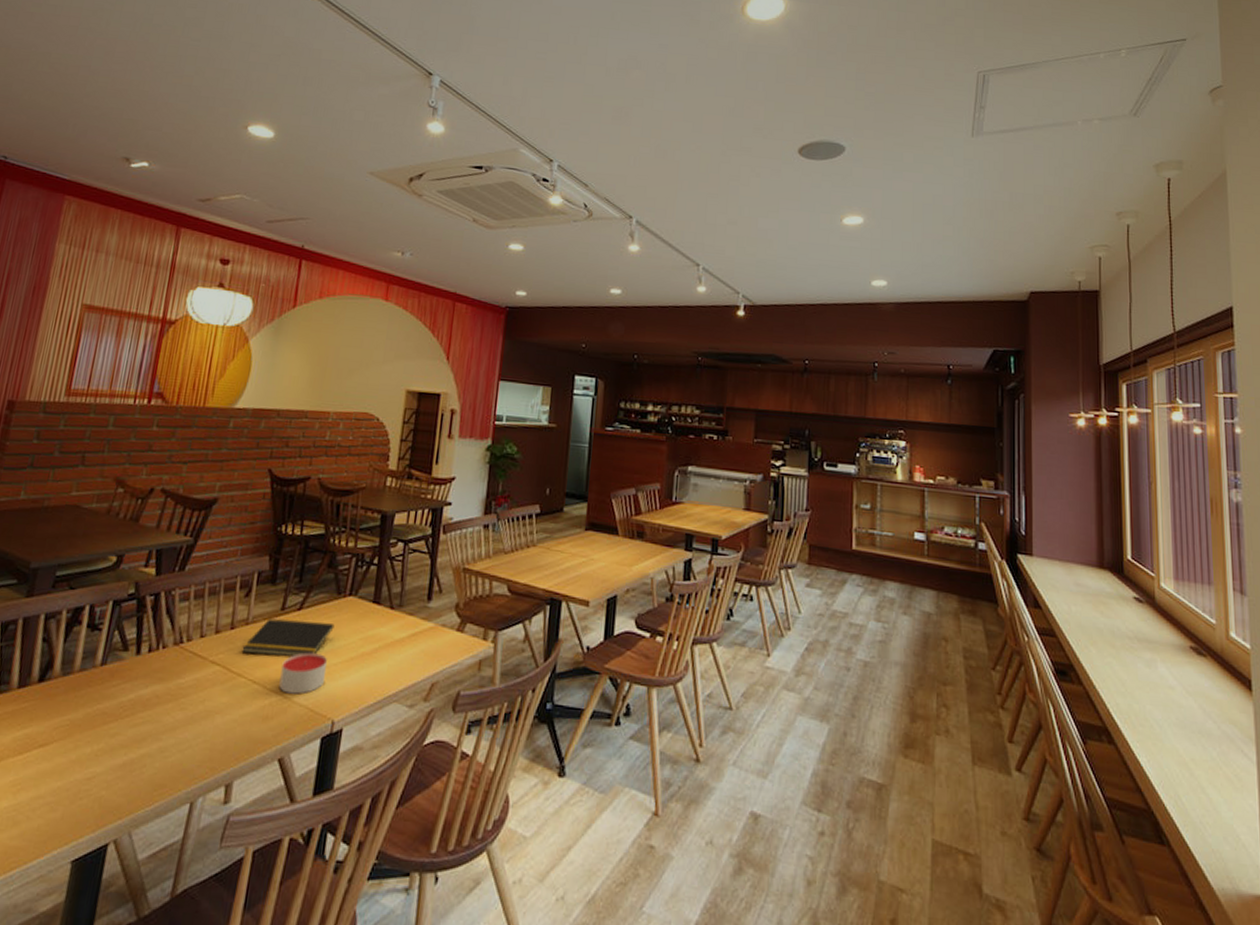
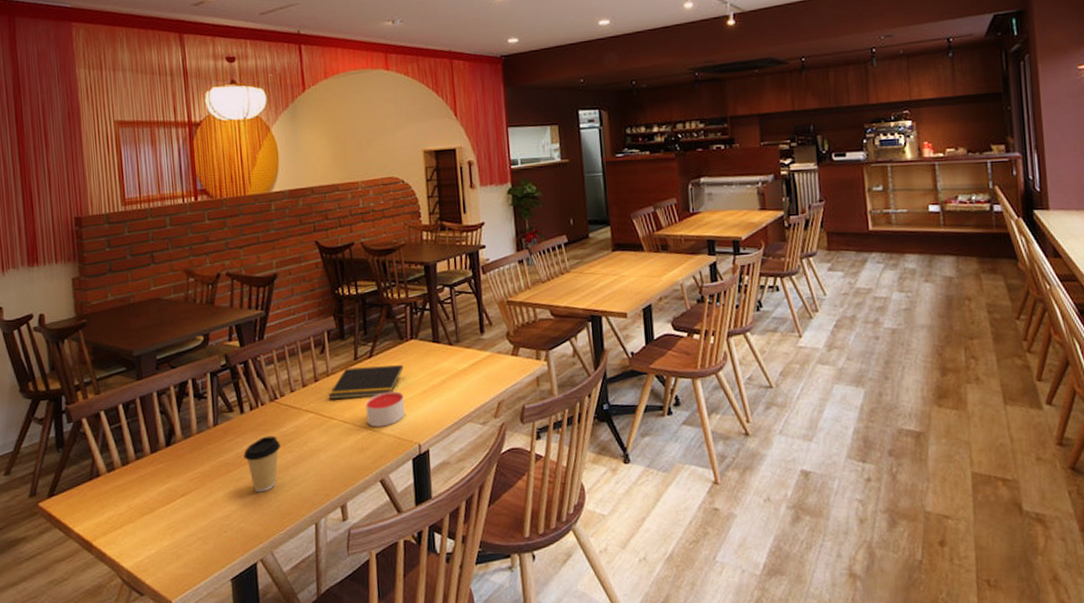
coffee cup: none [126,686,173,755] -> present [244,435,281,493]

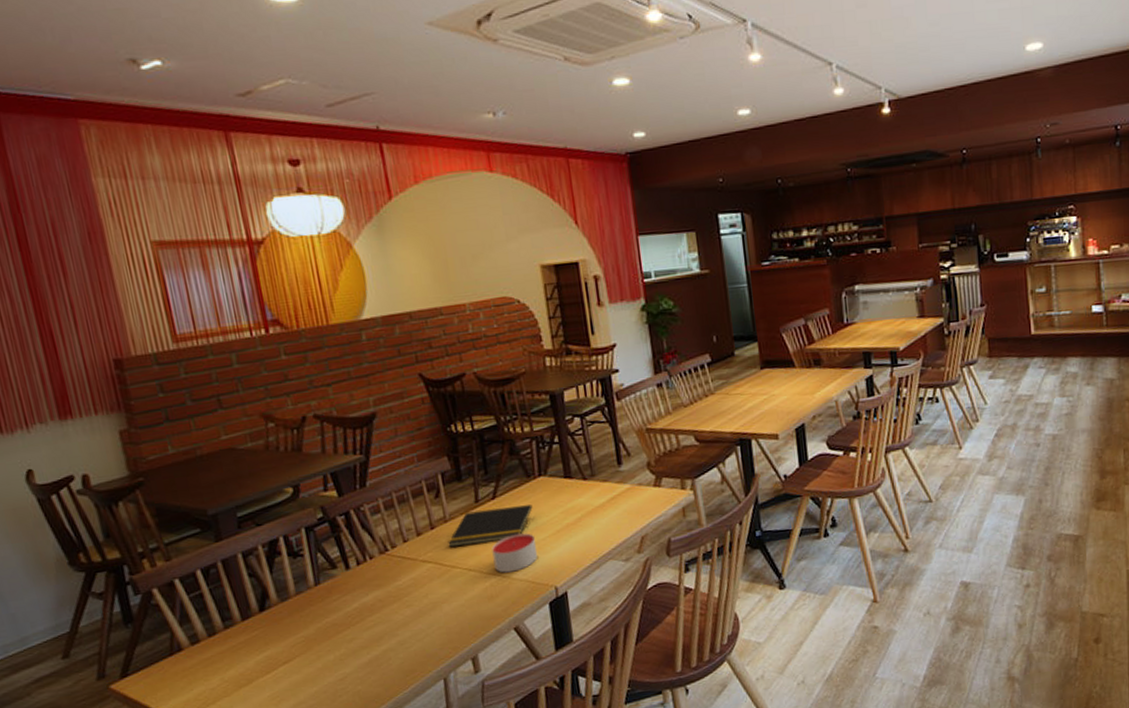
coffee cup: present [244,435,281,493] -> none [354,590,397,652]

